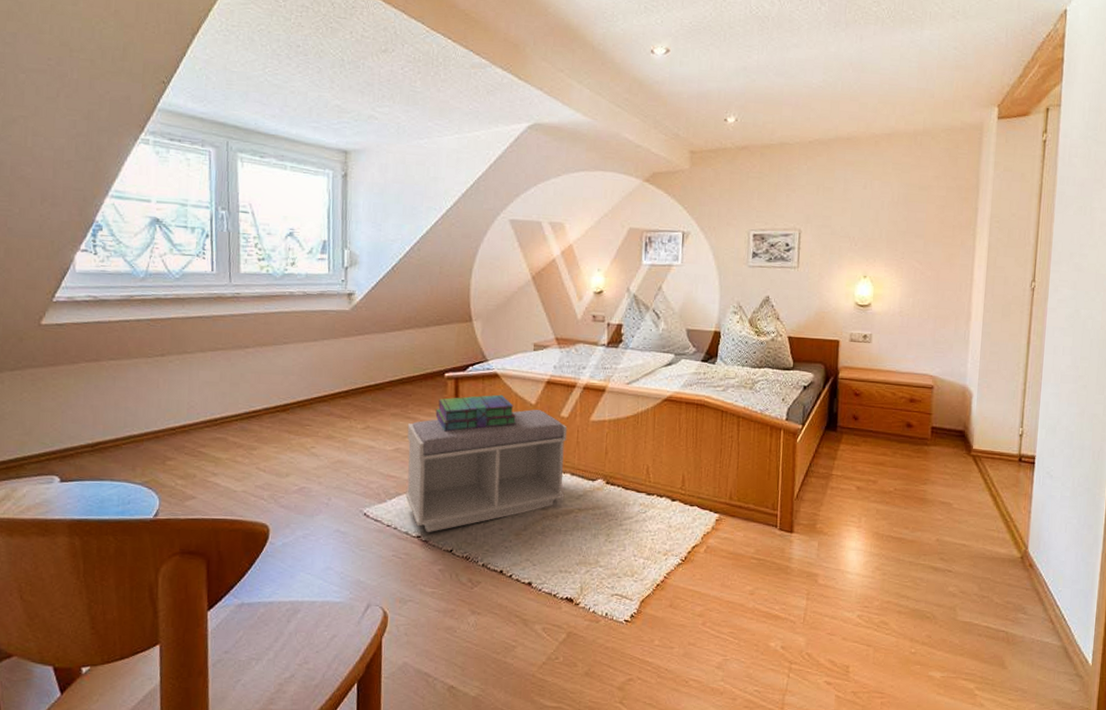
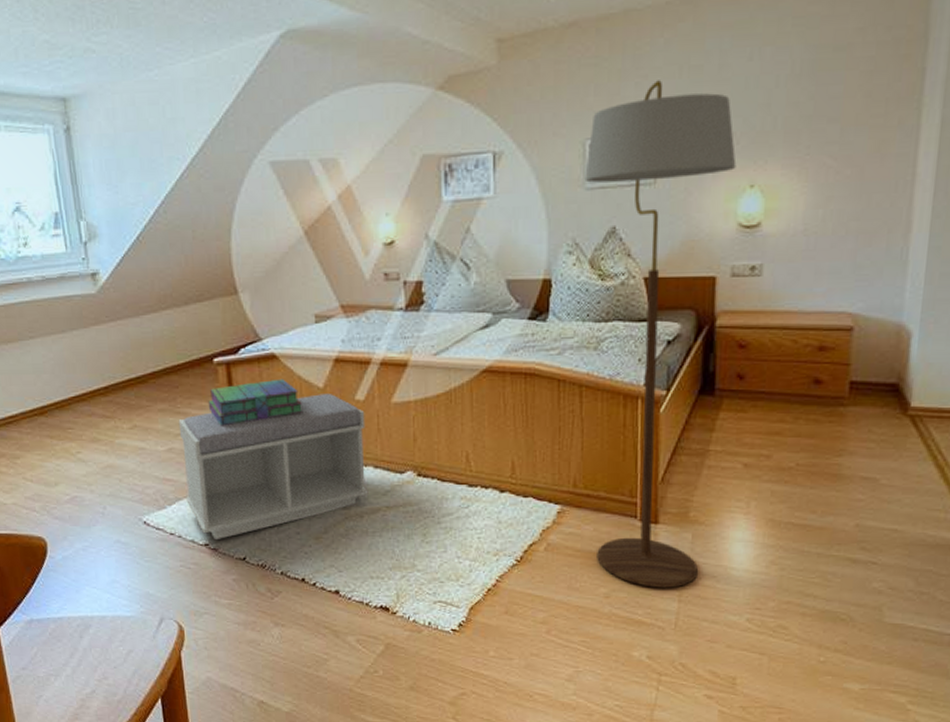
floor lamp: none [745,194,855,587] -> present [584,80,737,588]

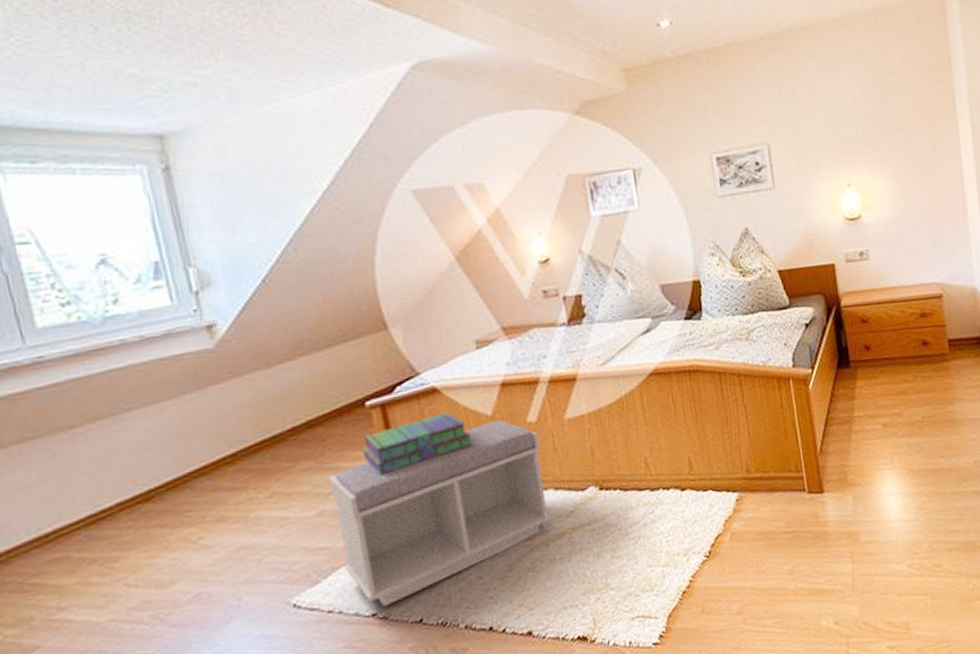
floor lamp: present [584,80,737,588] -> none [714,101,864,555]

